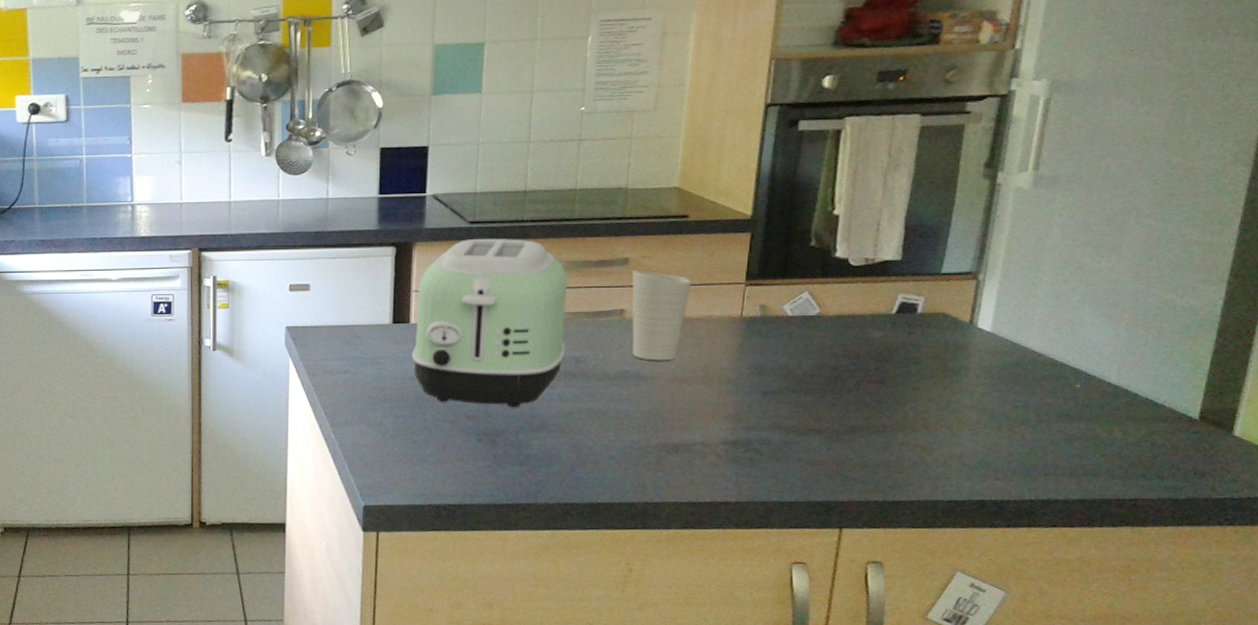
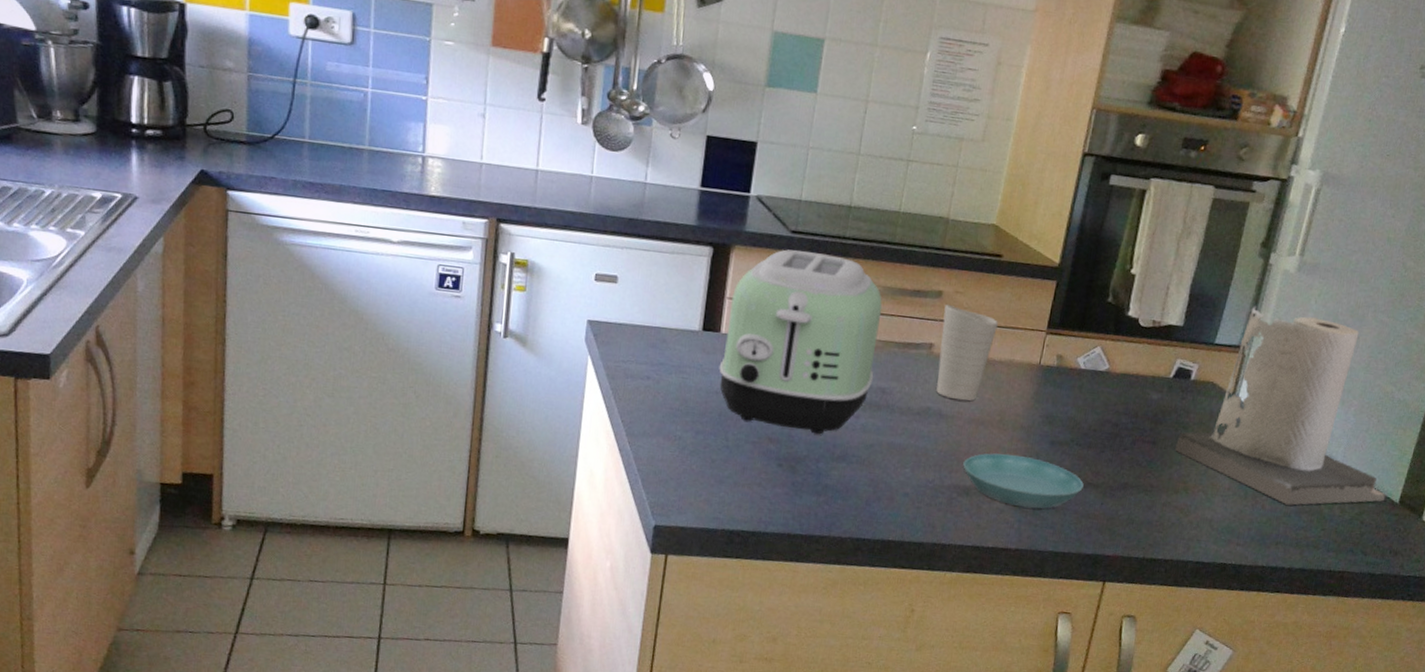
saucer: none [669,408,805,460] -> present [963,453,1084,509]
paper towel roll: none [908,229,1181,433] -> present [1175,306,1386,505]

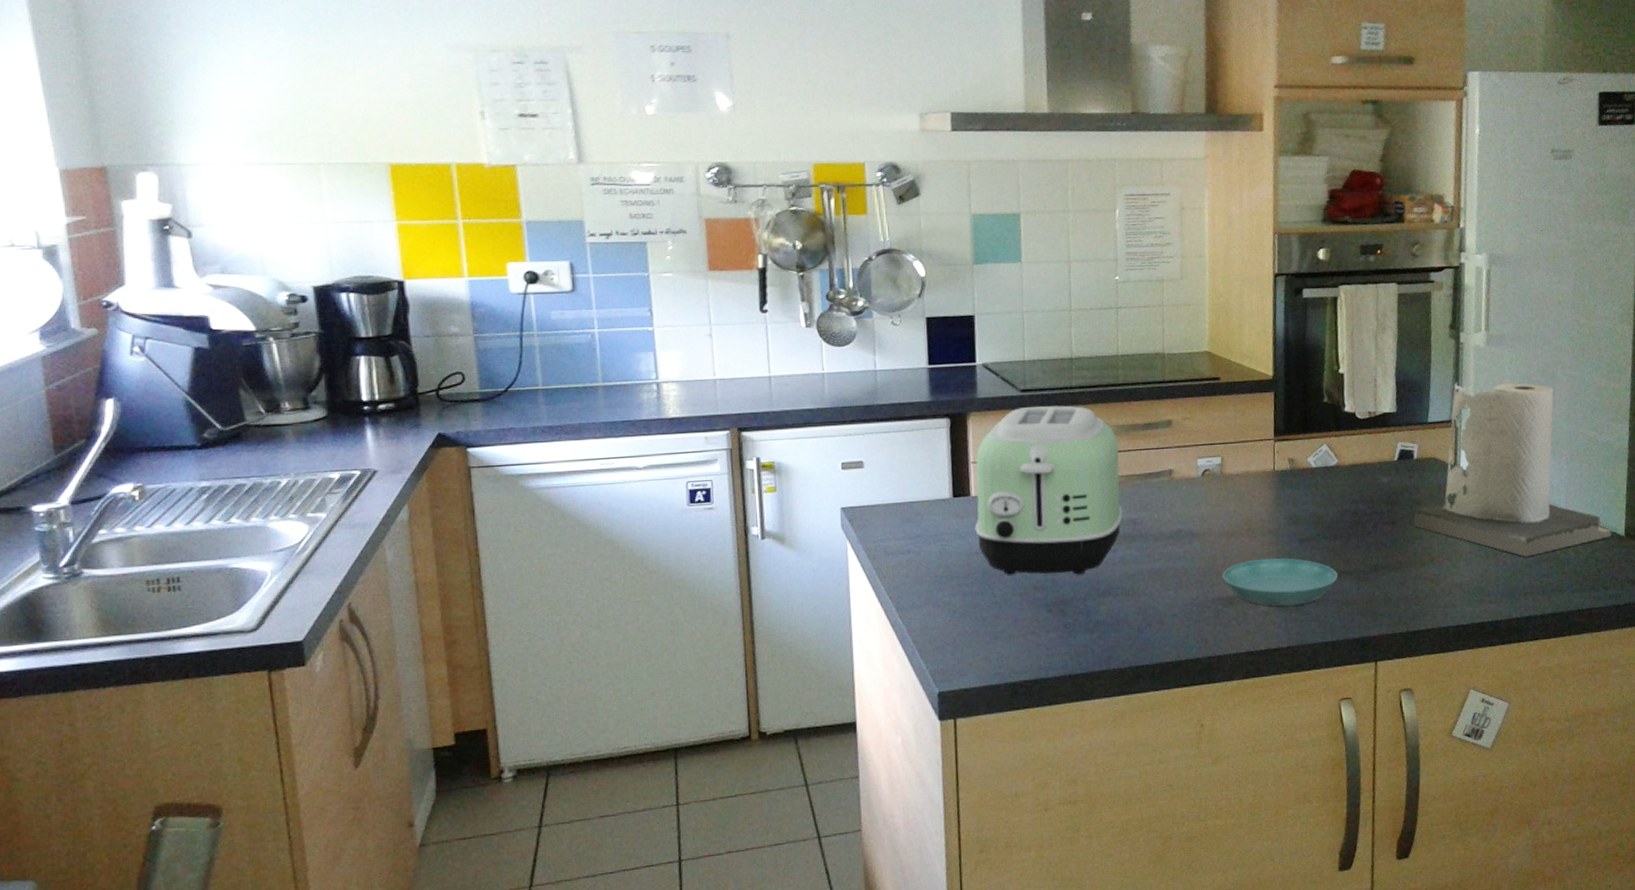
cup: present [936,304,998,401] -> none [1176,430,1229,518]

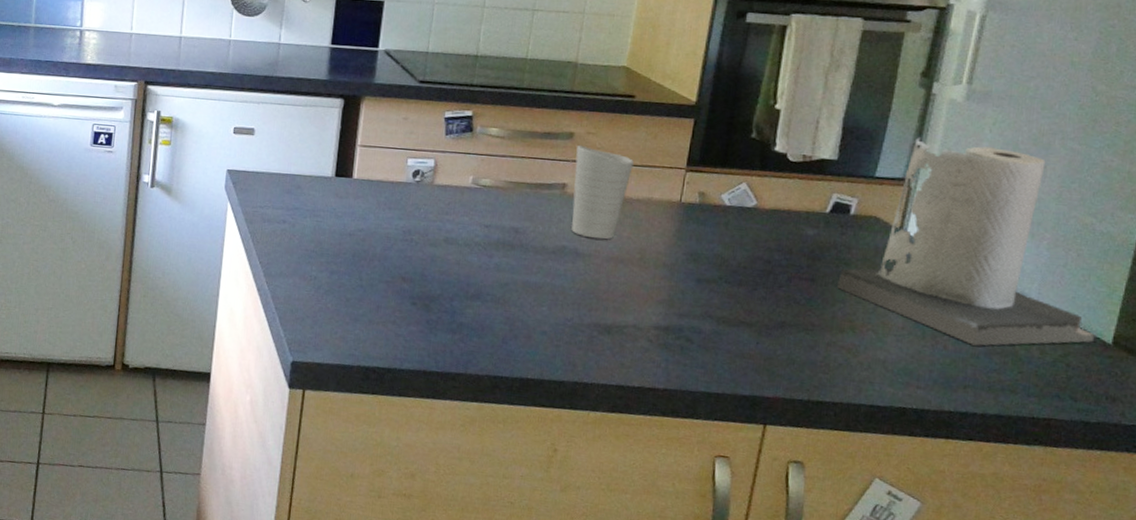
toaster: present [975,405,1123,575] -> none [351,98,513,273]
cup: none [1176,430,1229,518] -> present [571,144,634,240]
saucer: present [1222,558,1338,607] -> none [603,291,736,348]

